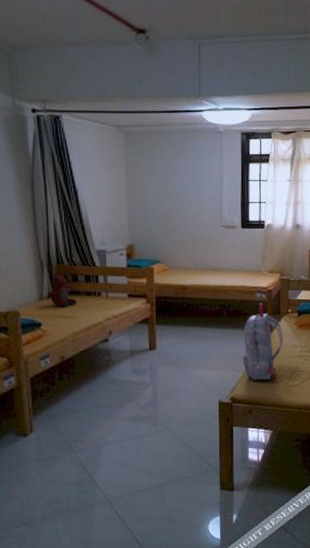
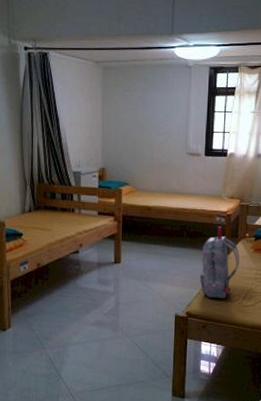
teddy bear: present [48,272,77,307] -> none [30,190,54,221]

